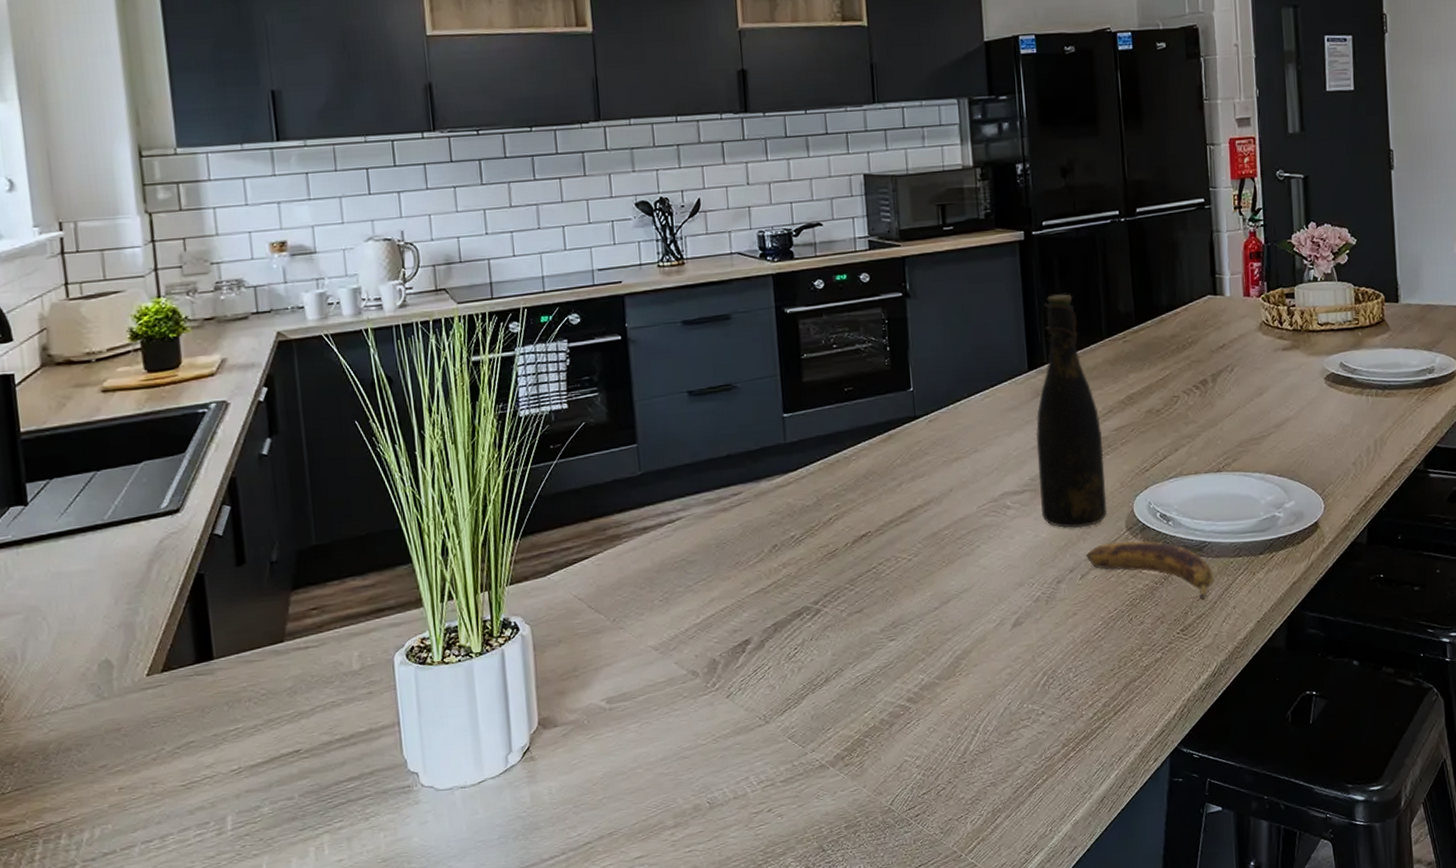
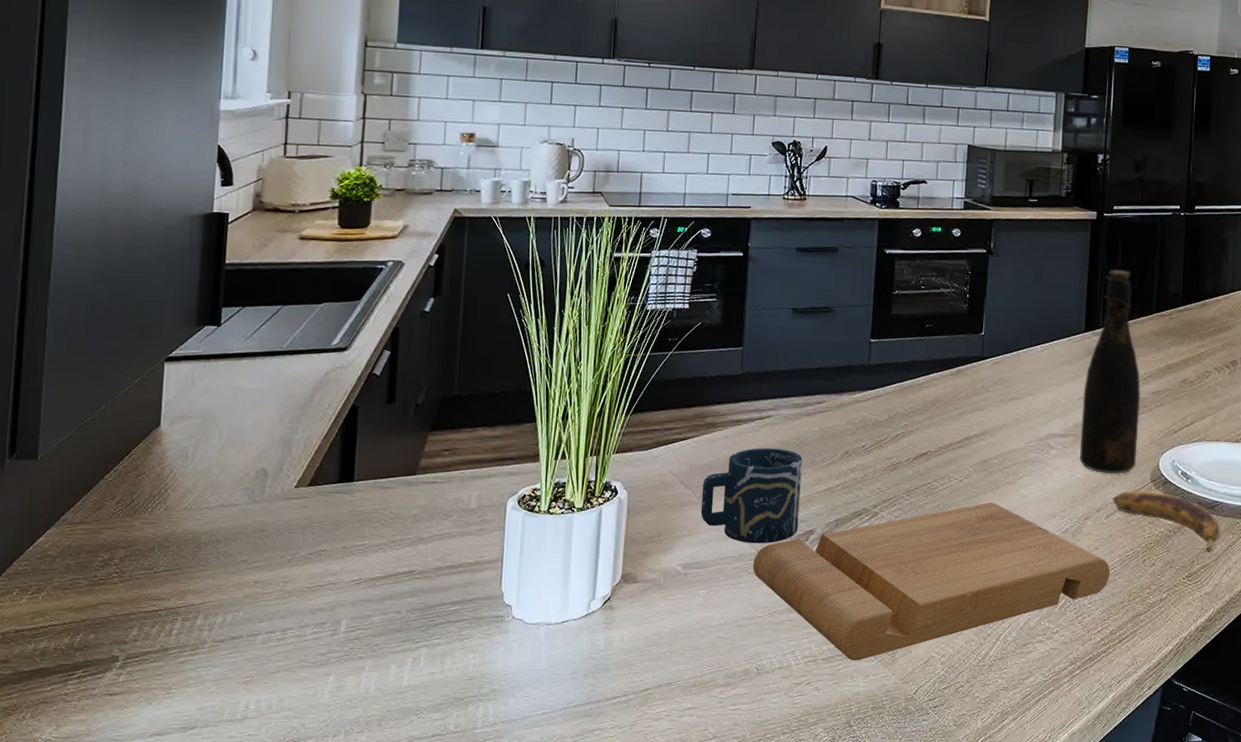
cup: none [614,553,732,665] -> present [700,448,803,544]
cutting board: none [686,579,1094,778] -> present [753,502,1110,661]

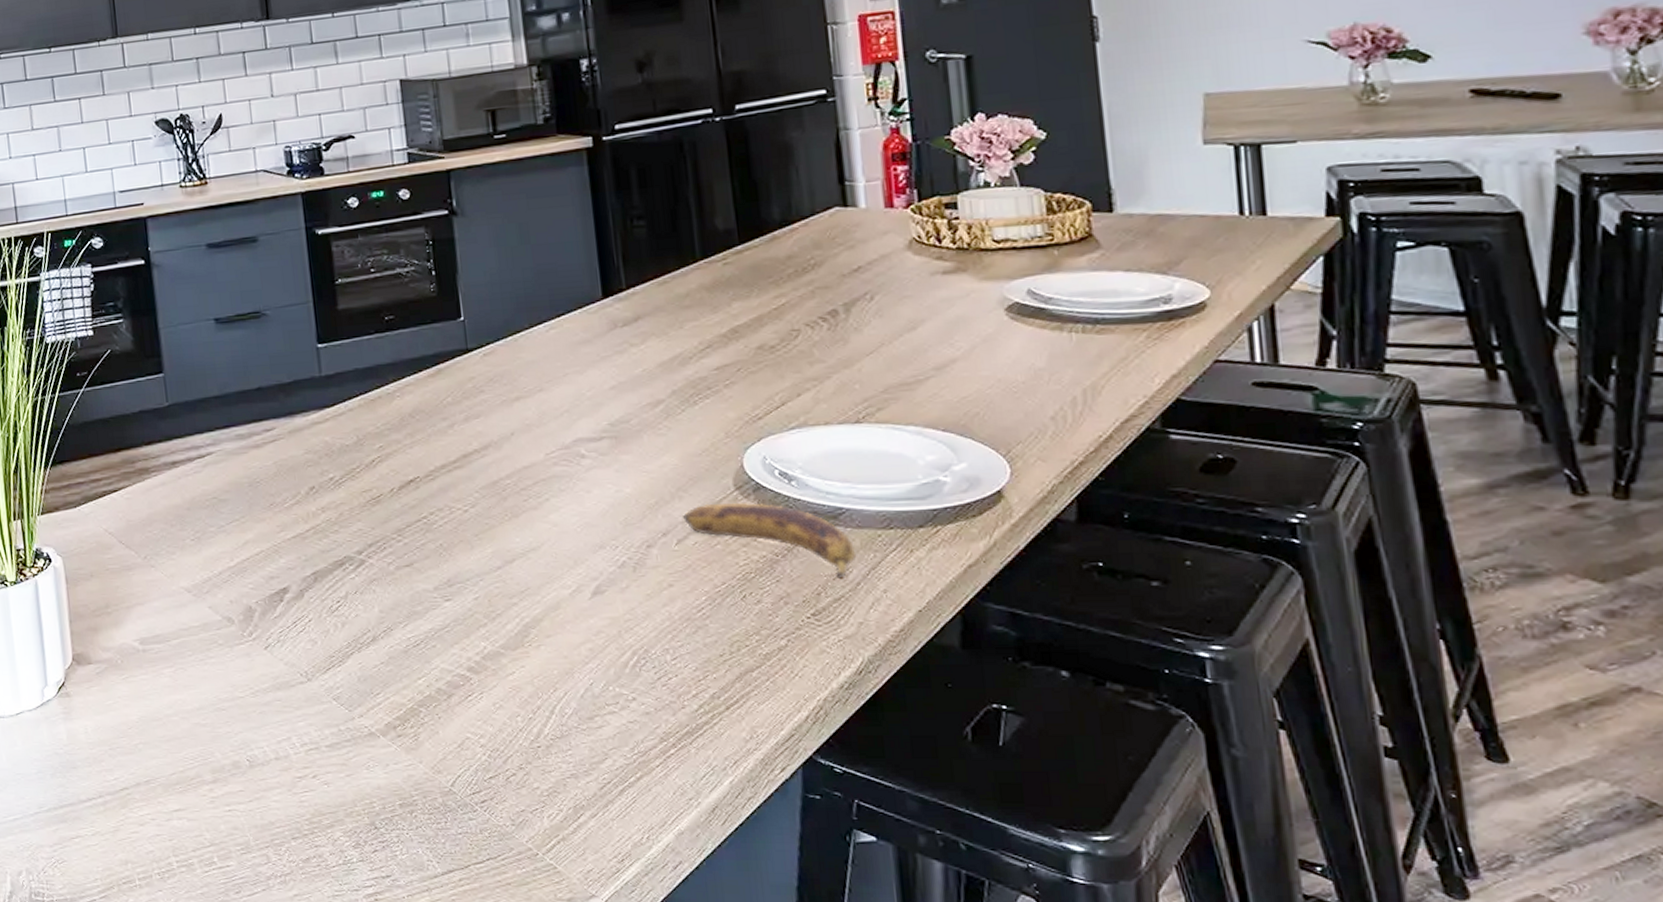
cup: present [700,448,803,544] -> none [145,491,269,609]
cutting board: present [753,502,1110,661] -> none [221,536,697,746]
bottle: present [1080,270,1140,474] -> none [614,208,710,484]

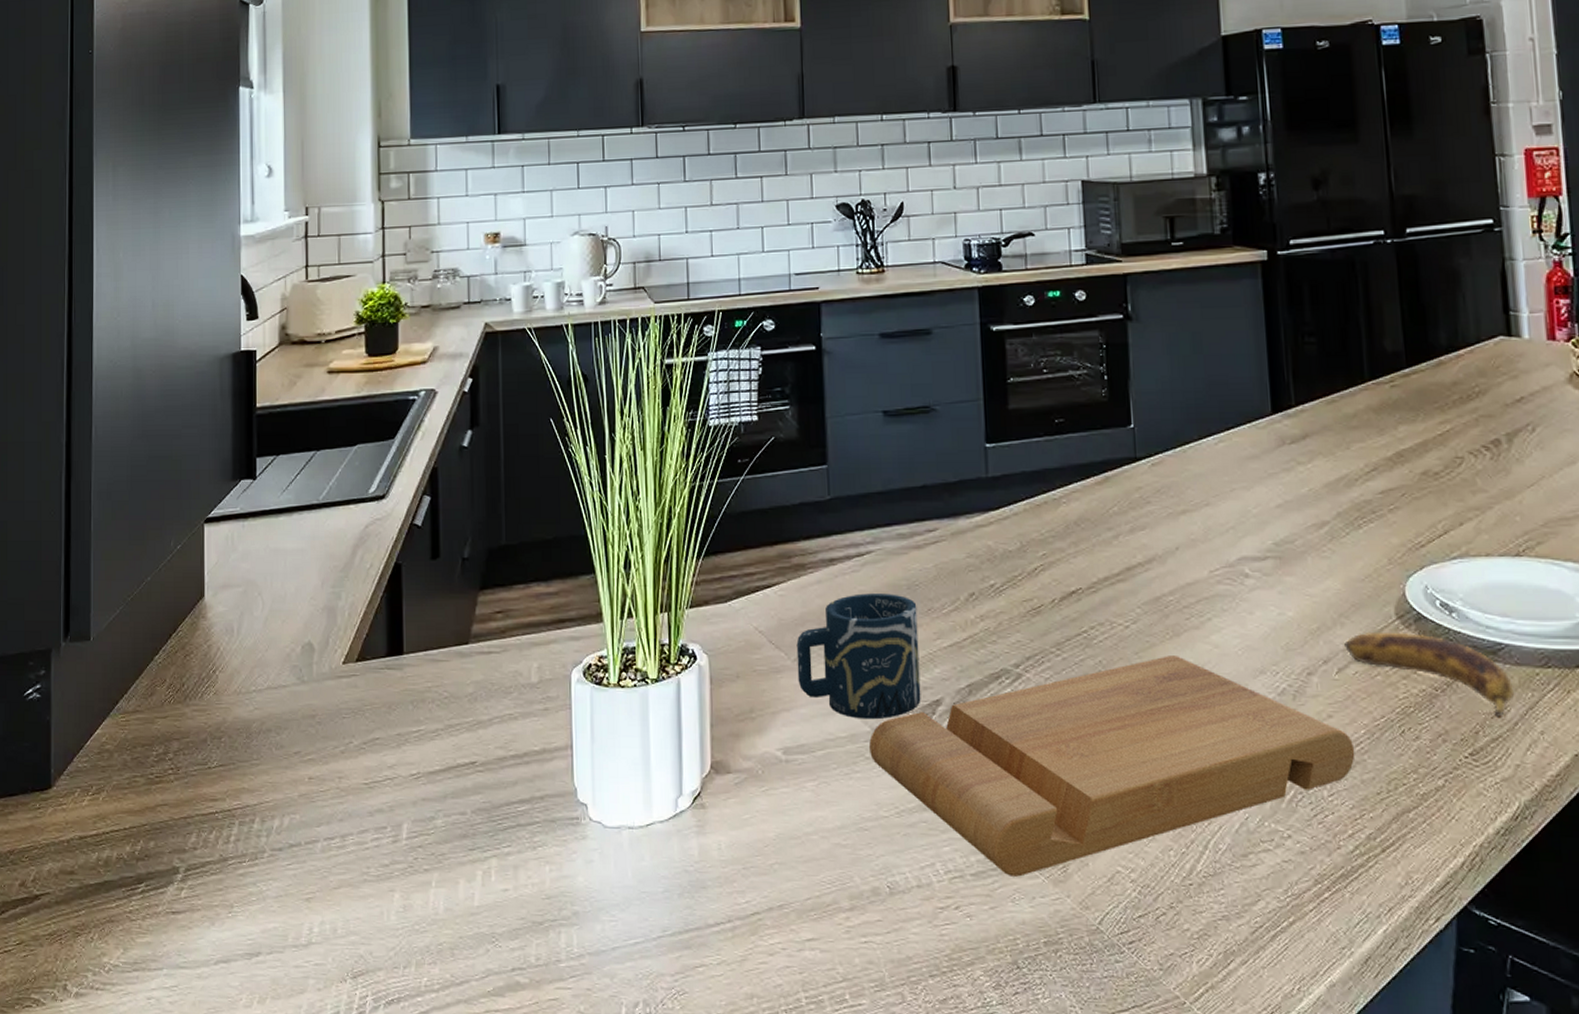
cup: none [145,491,269,609] -> present [796,593,921,720]
cutting board: none [221,536,697,746] -> present [869,656,1355,877]

